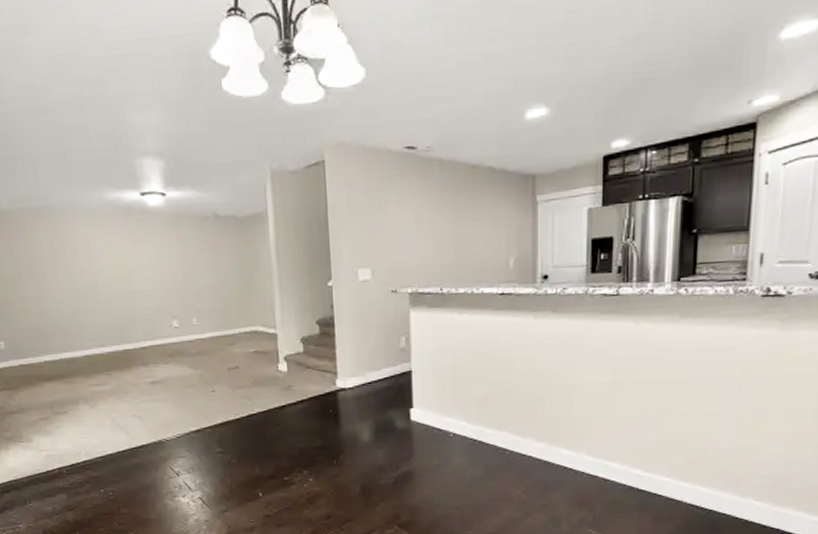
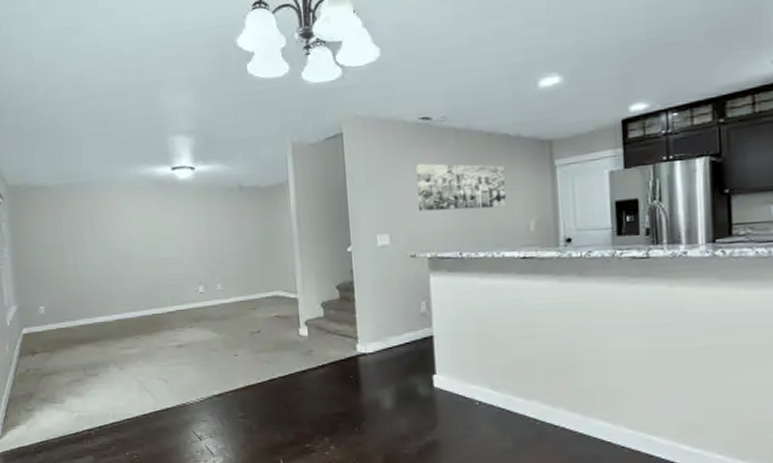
wall art: none [400,195,487,246] -> present [416,163,506,212]

